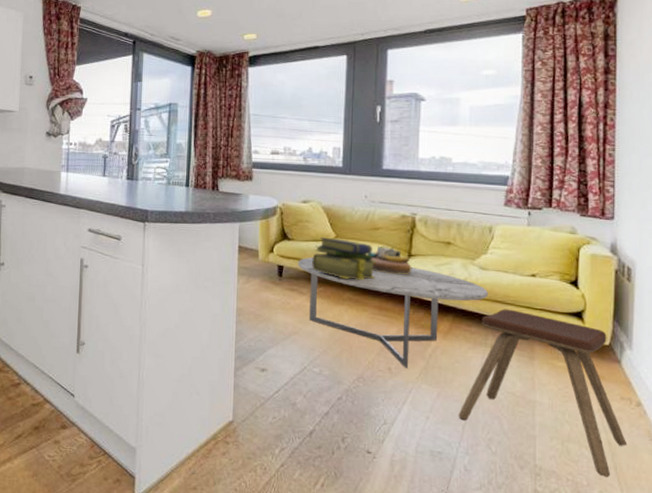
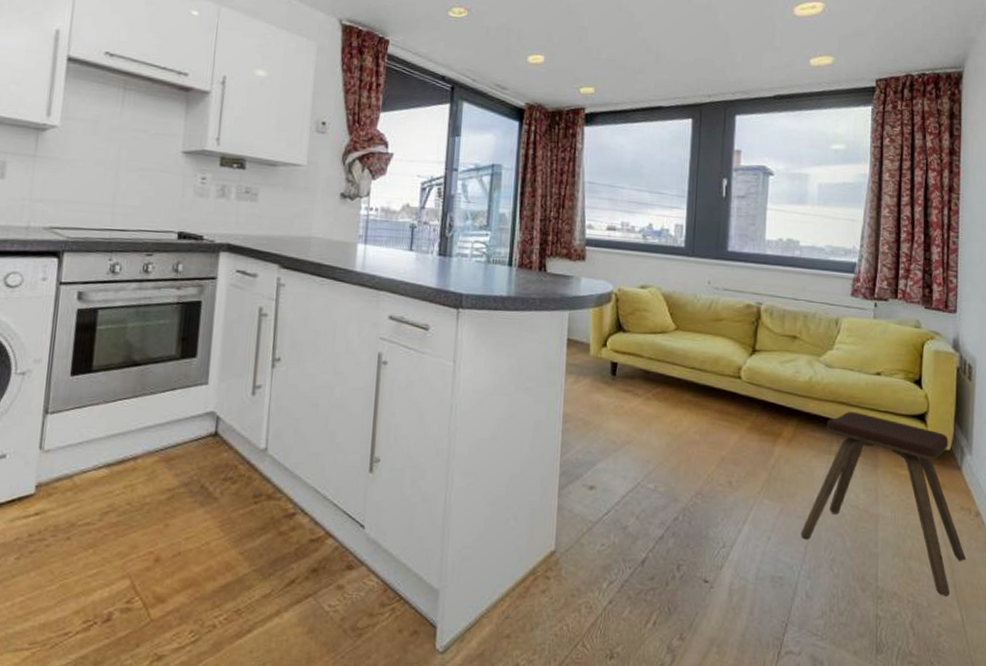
coffee table: present [298,257,488,368] -> none [634,352,833,481]
stack of books: present [312,237,376,281] -> none [649,329,718,380]
decorative bowl: present [368,245,412,275] -> none [710,339,756,374]

